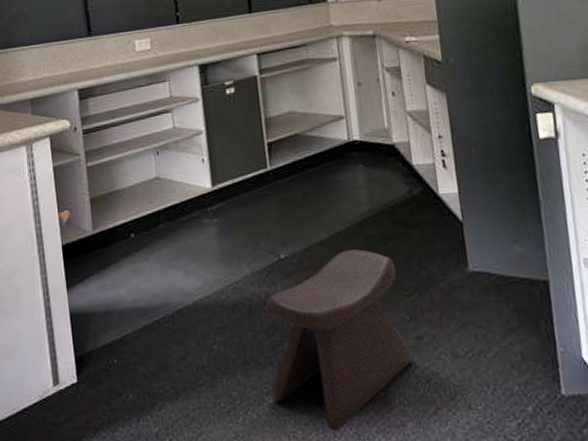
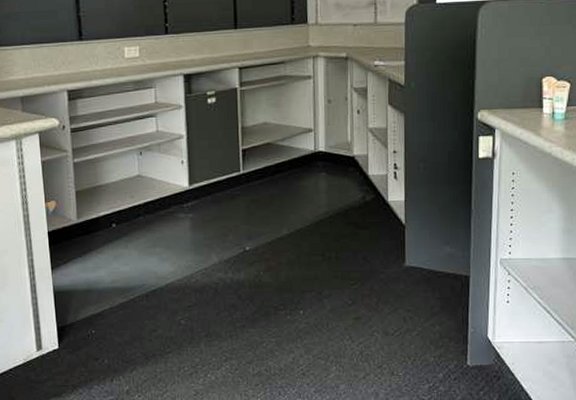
stool: present [264,249,414,431] -> none [228,245,351,391]

